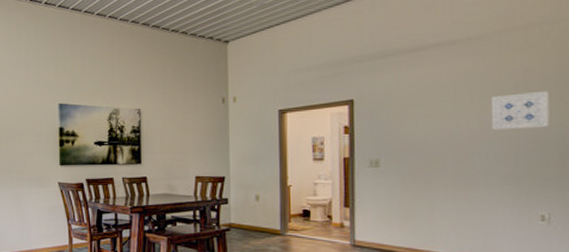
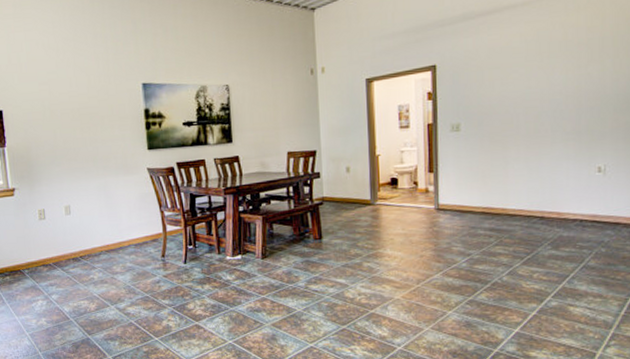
wall art: present [490,90,549,131] -> none [557,48,607,90]

